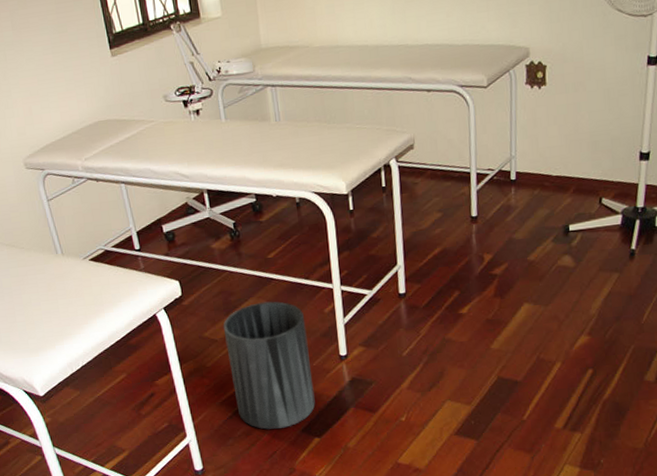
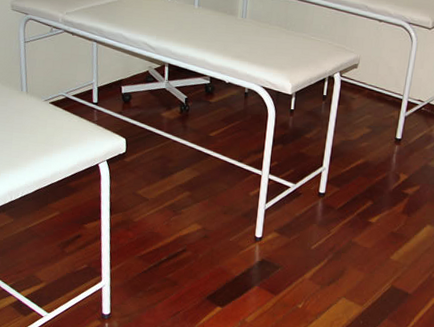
trash can: present [223,301,315,429] -> none [153,173,231,292]

